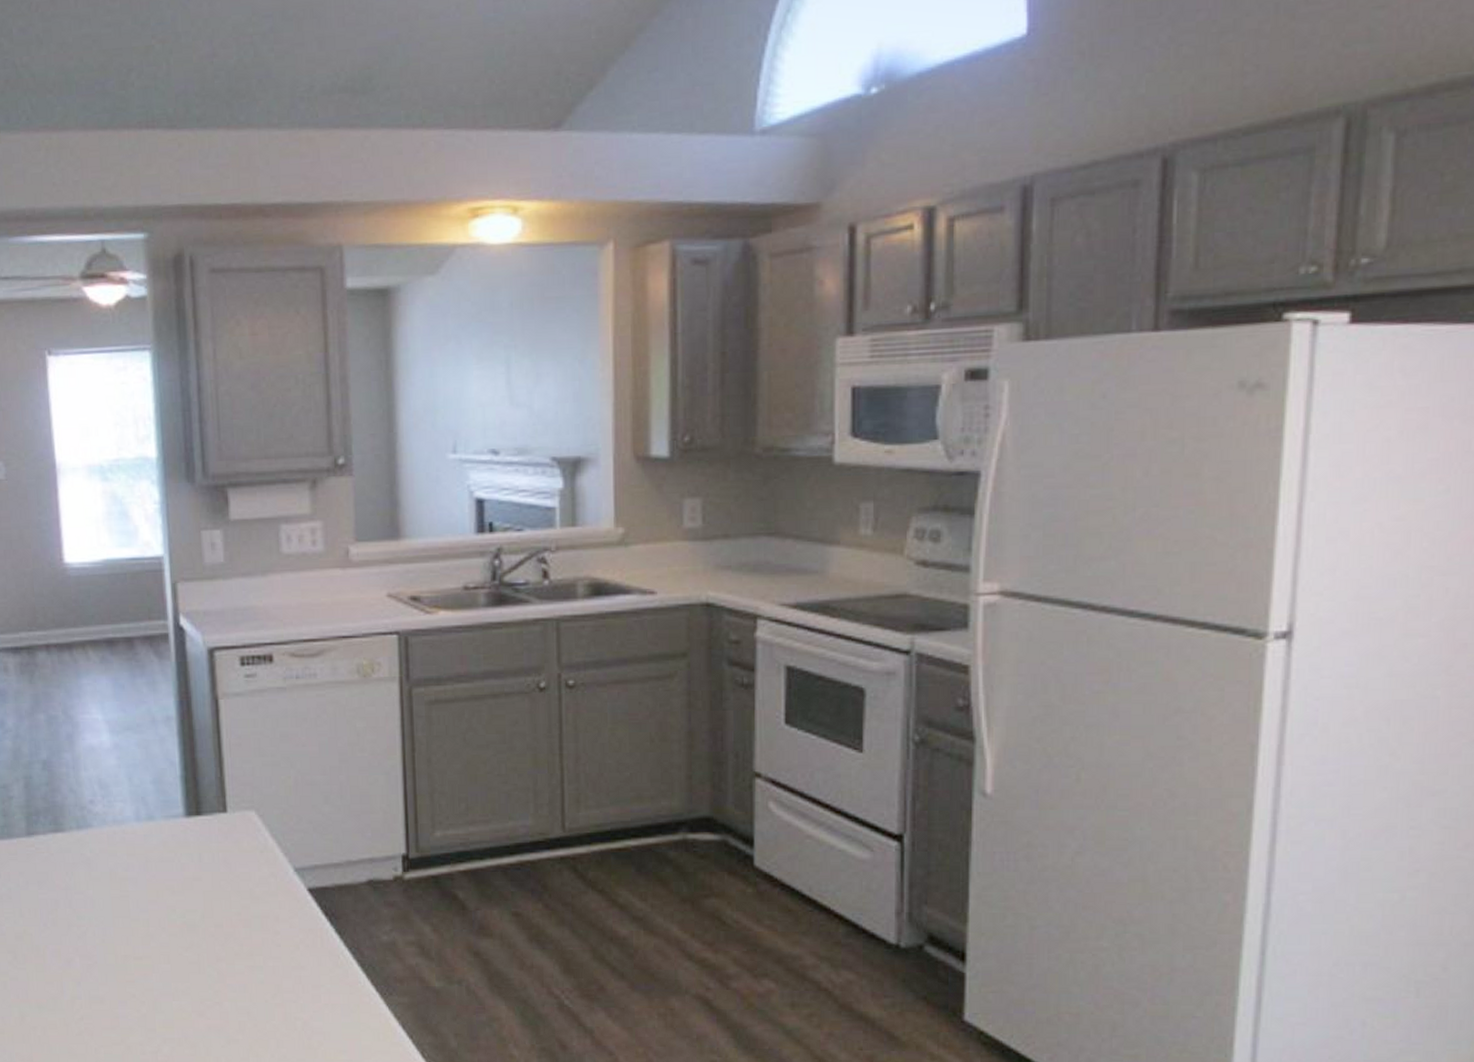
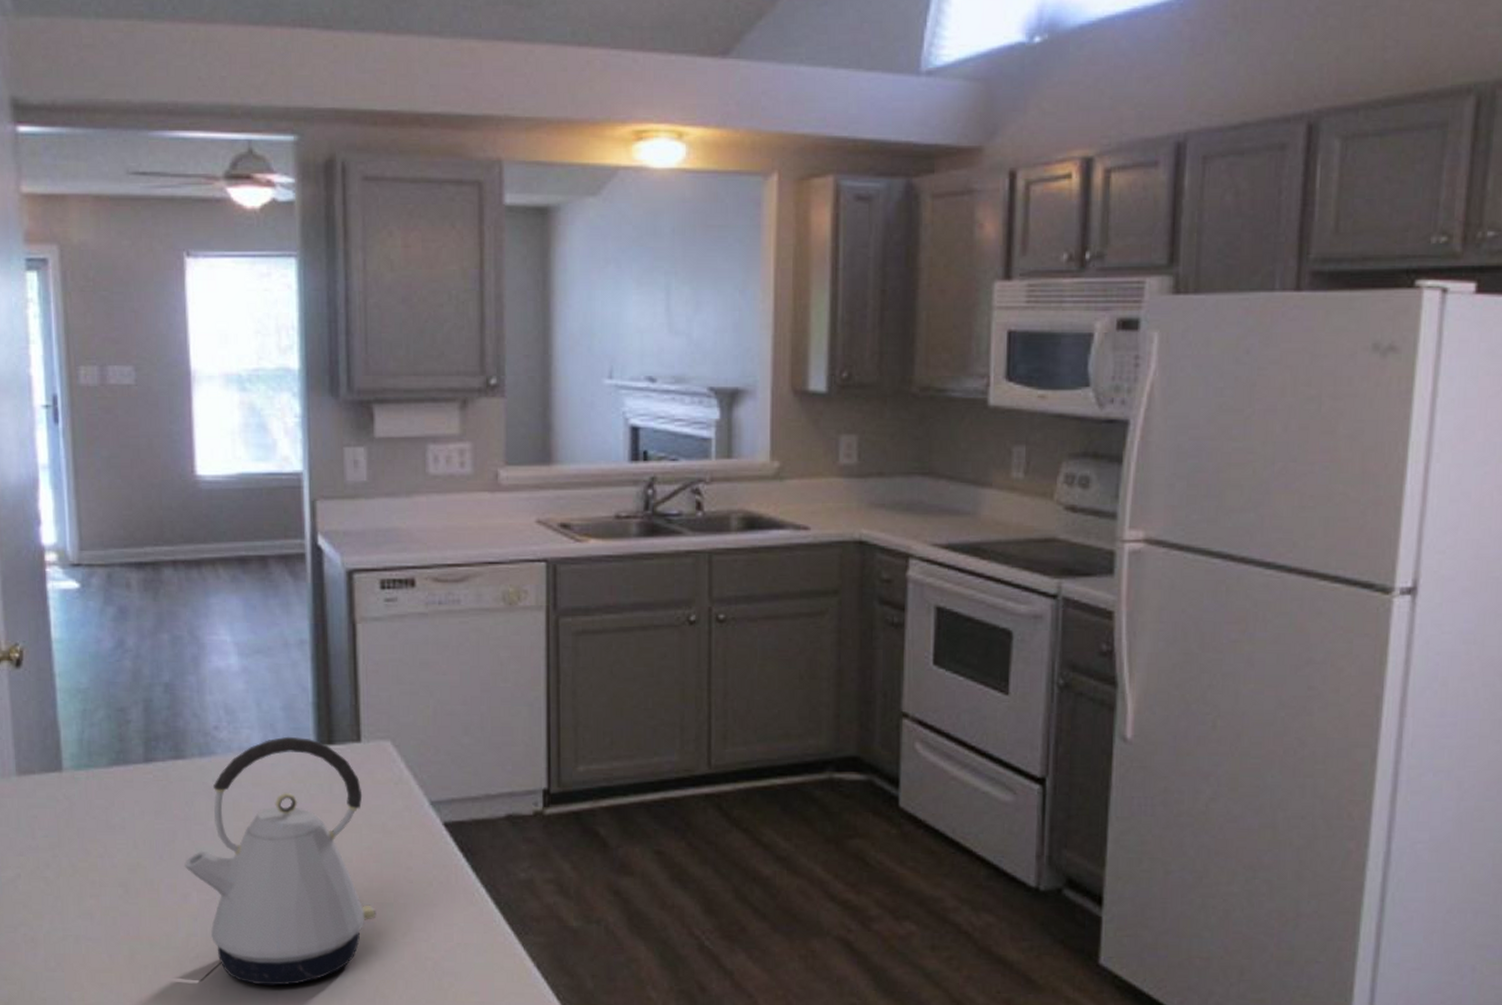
kettle: none [66,808,247,1045] -> present [183,736,377,986]

